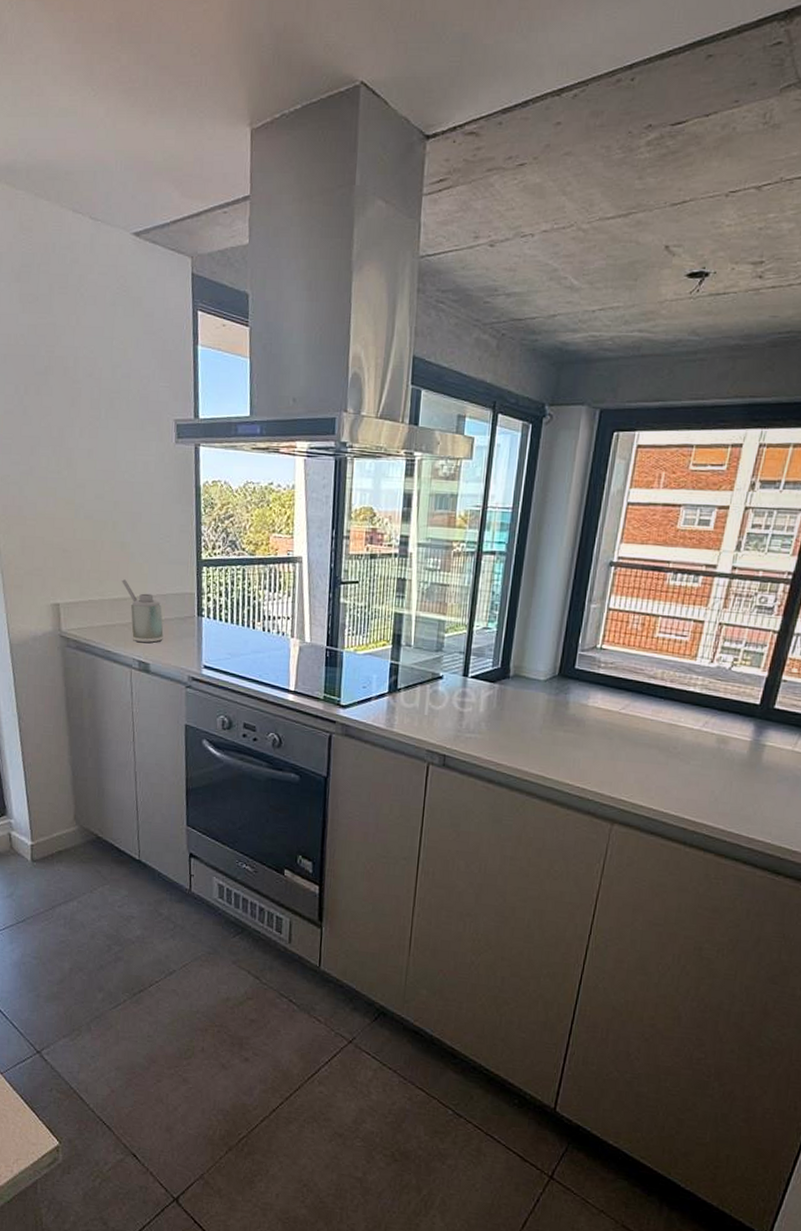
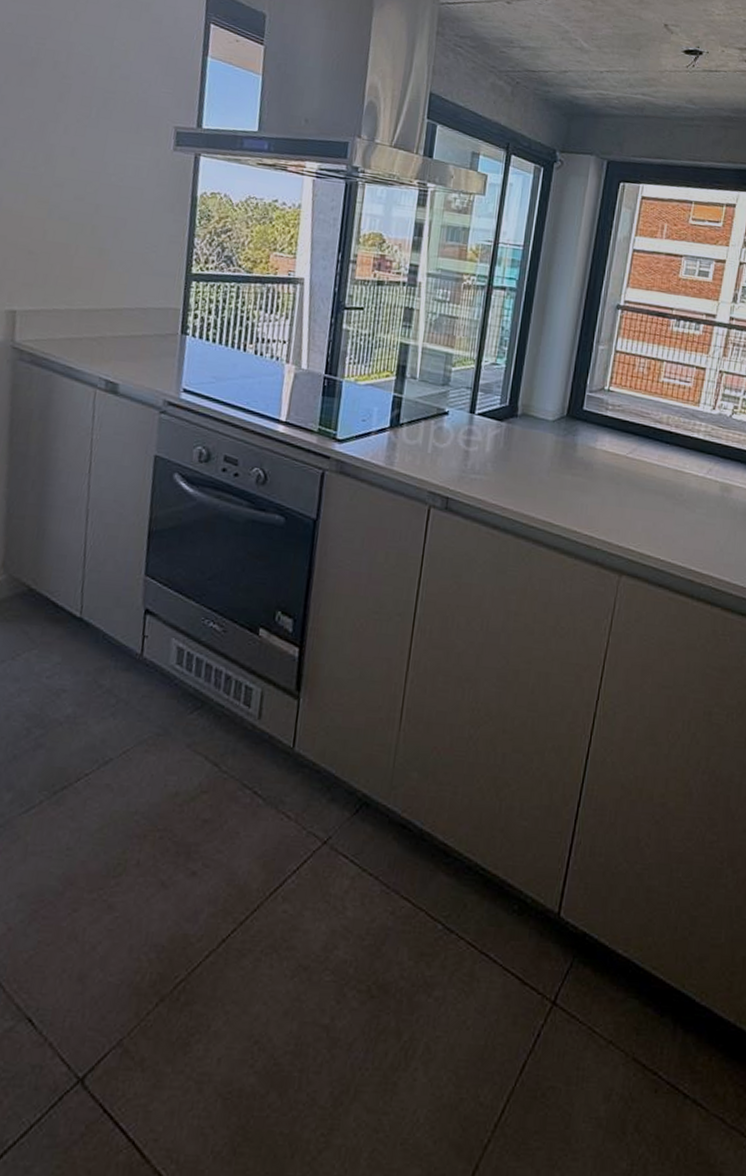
soap dispenser: present [122,579,164,644] -> none [95,288,141,361]

